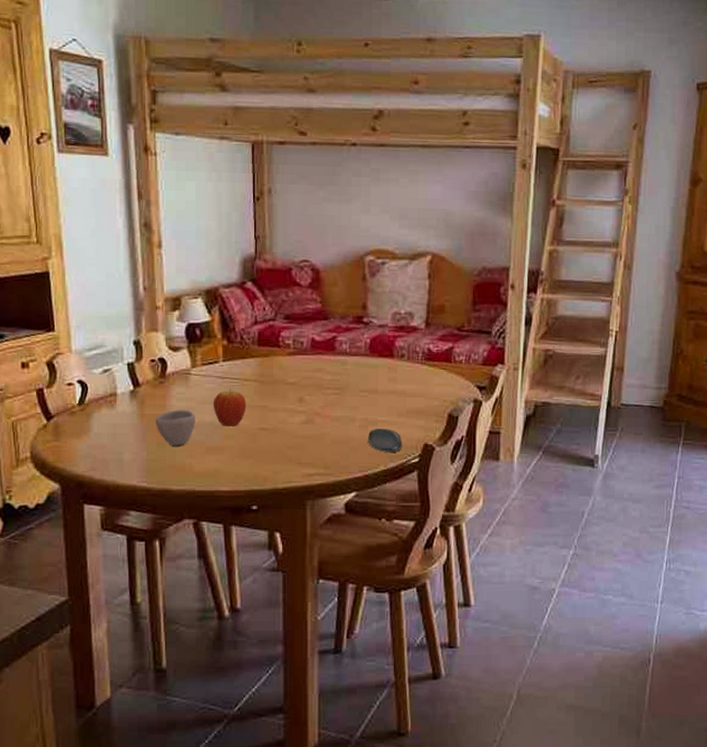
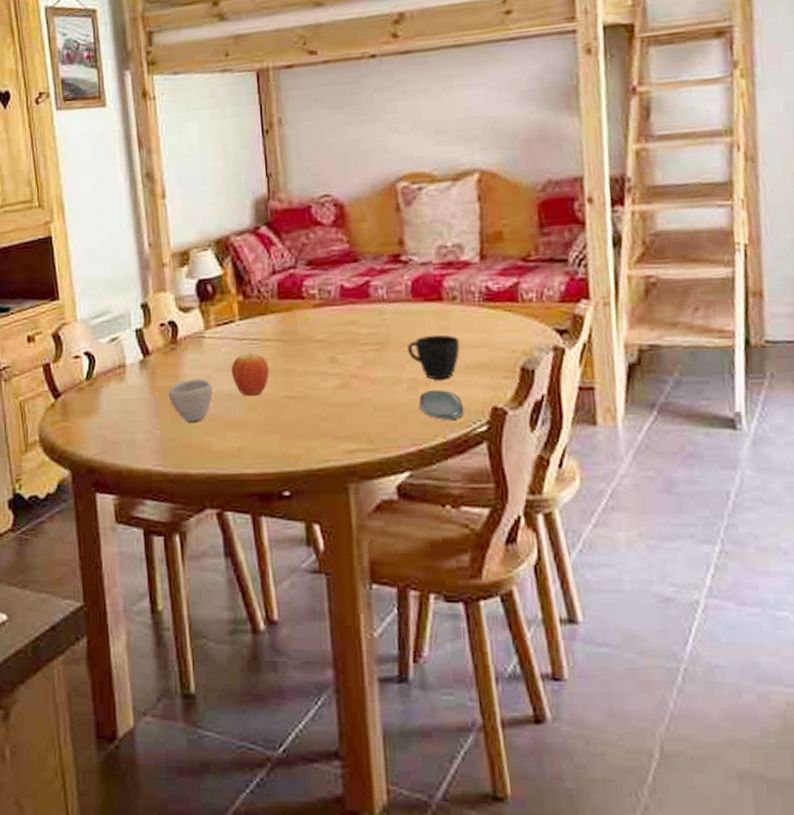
cup: none [363,384,404,421] -> present [408,334,460,380]

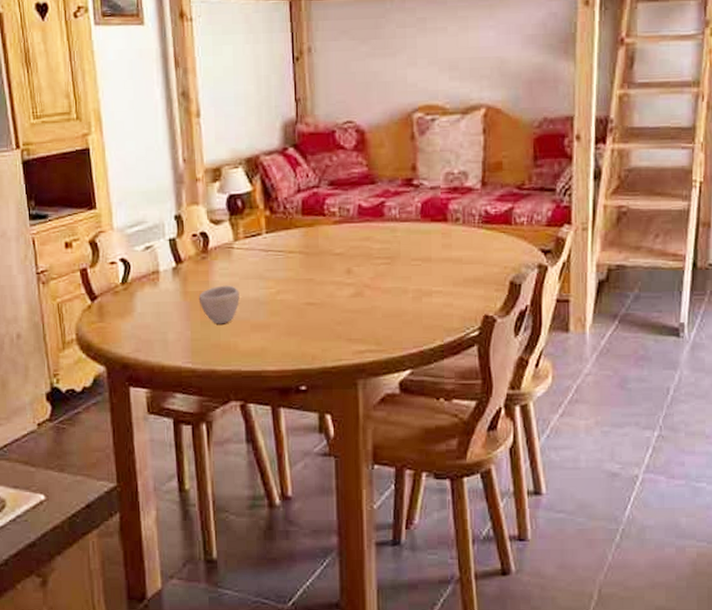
fruit: present [230,351,270,396] -> none [257,261,292,302]
cup: present [408,334,460,380] -> none [415,251,460,291]
oval tray: present [419,390,464,420] -> none [422,300,460,325]

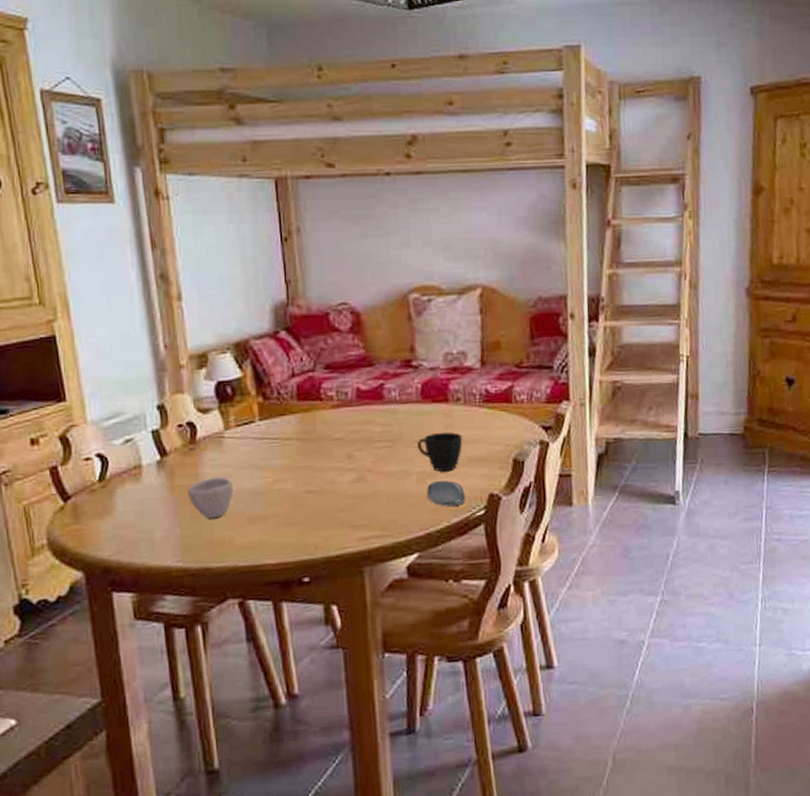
cup: none [415,251,460,291] -> present [417,432,463,472]
oval tray: none [422,300,460,325] -> present [427,480,465,507]

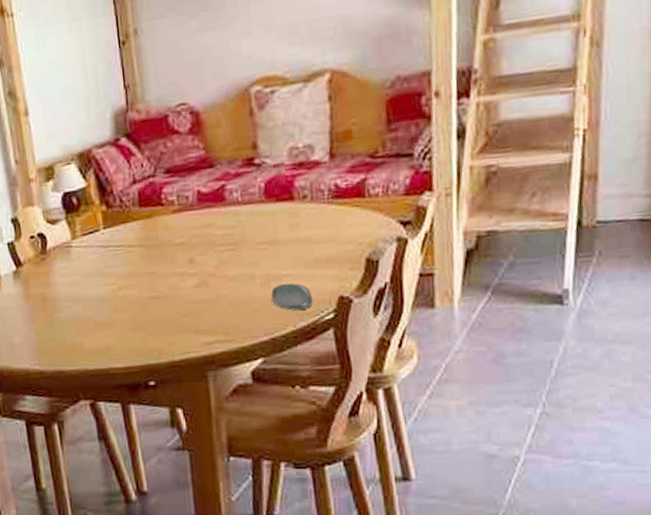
cup: present [187,476,233,519] -> none [40,284,82,325]
cup: present [417,432,463,472] -> none [261,232,310,275]

